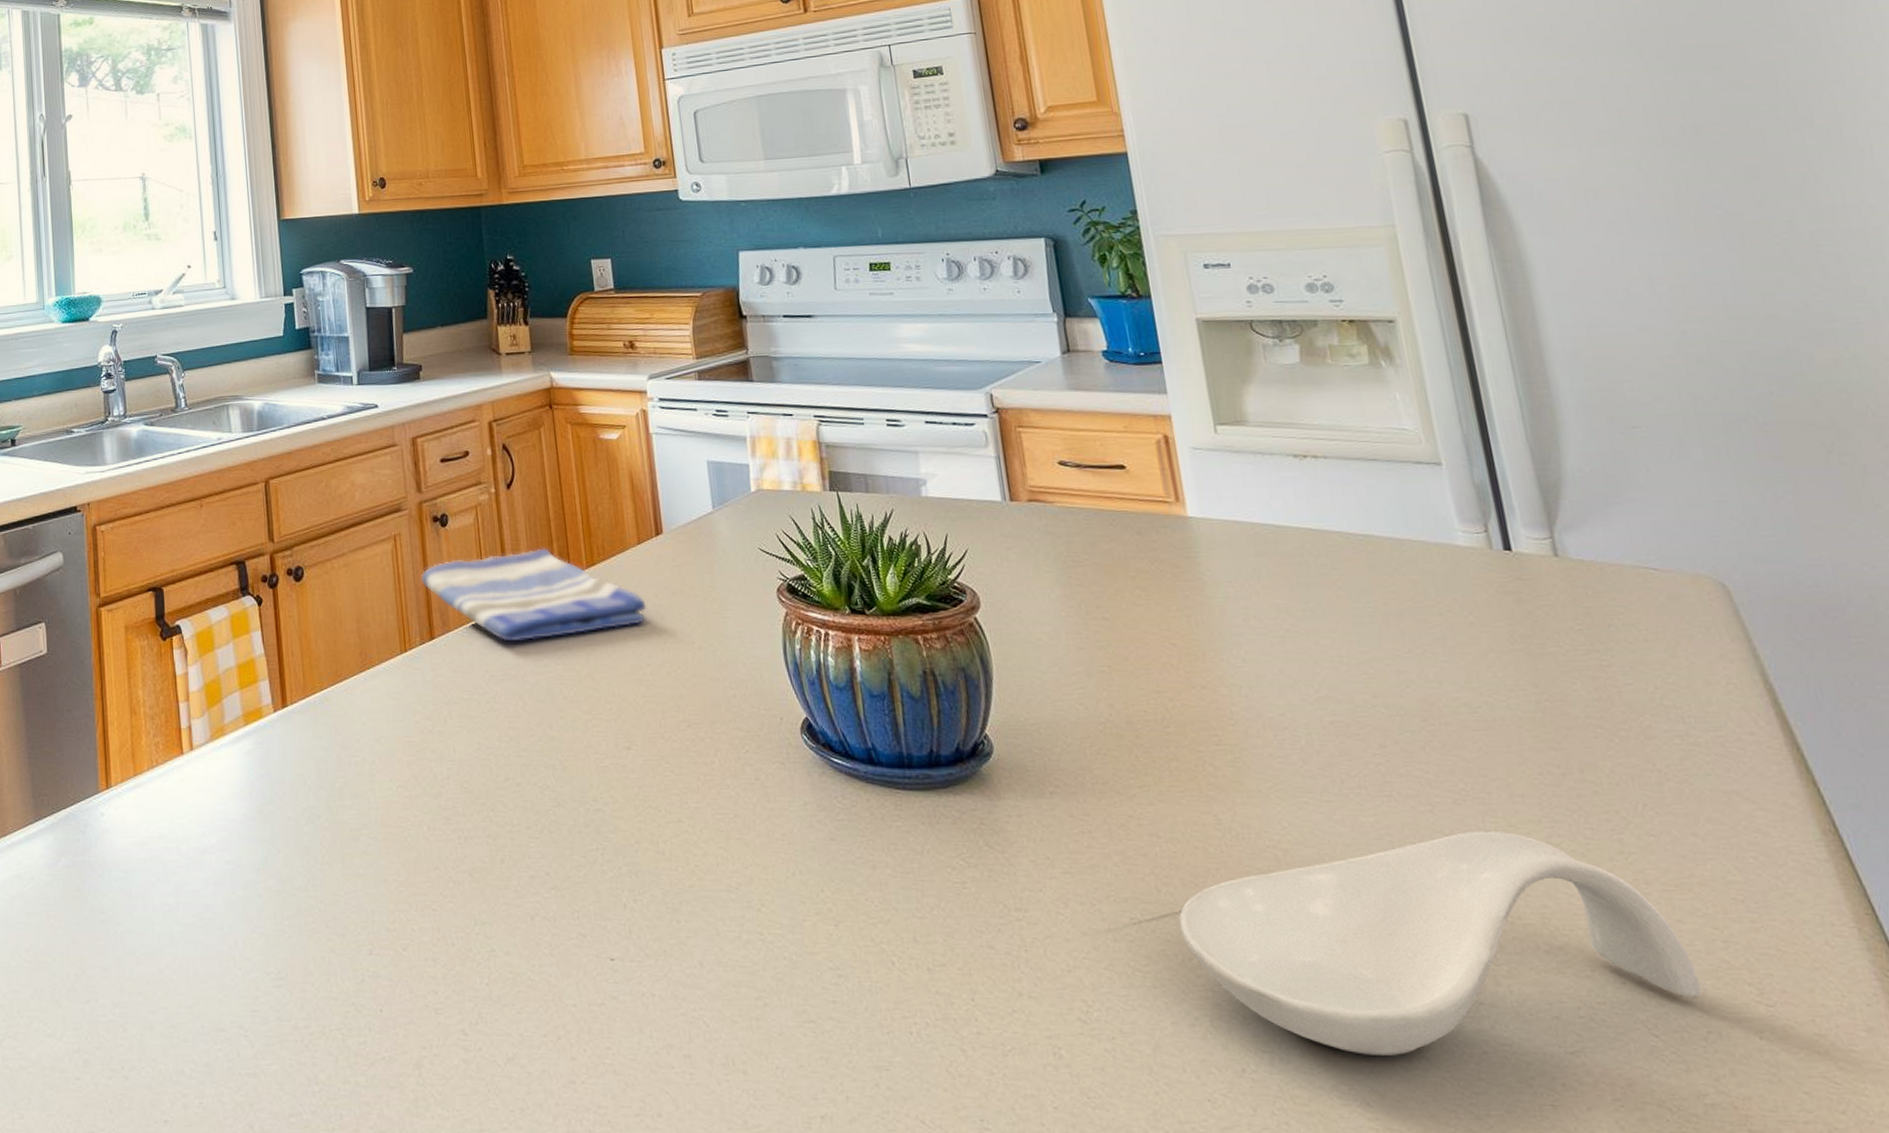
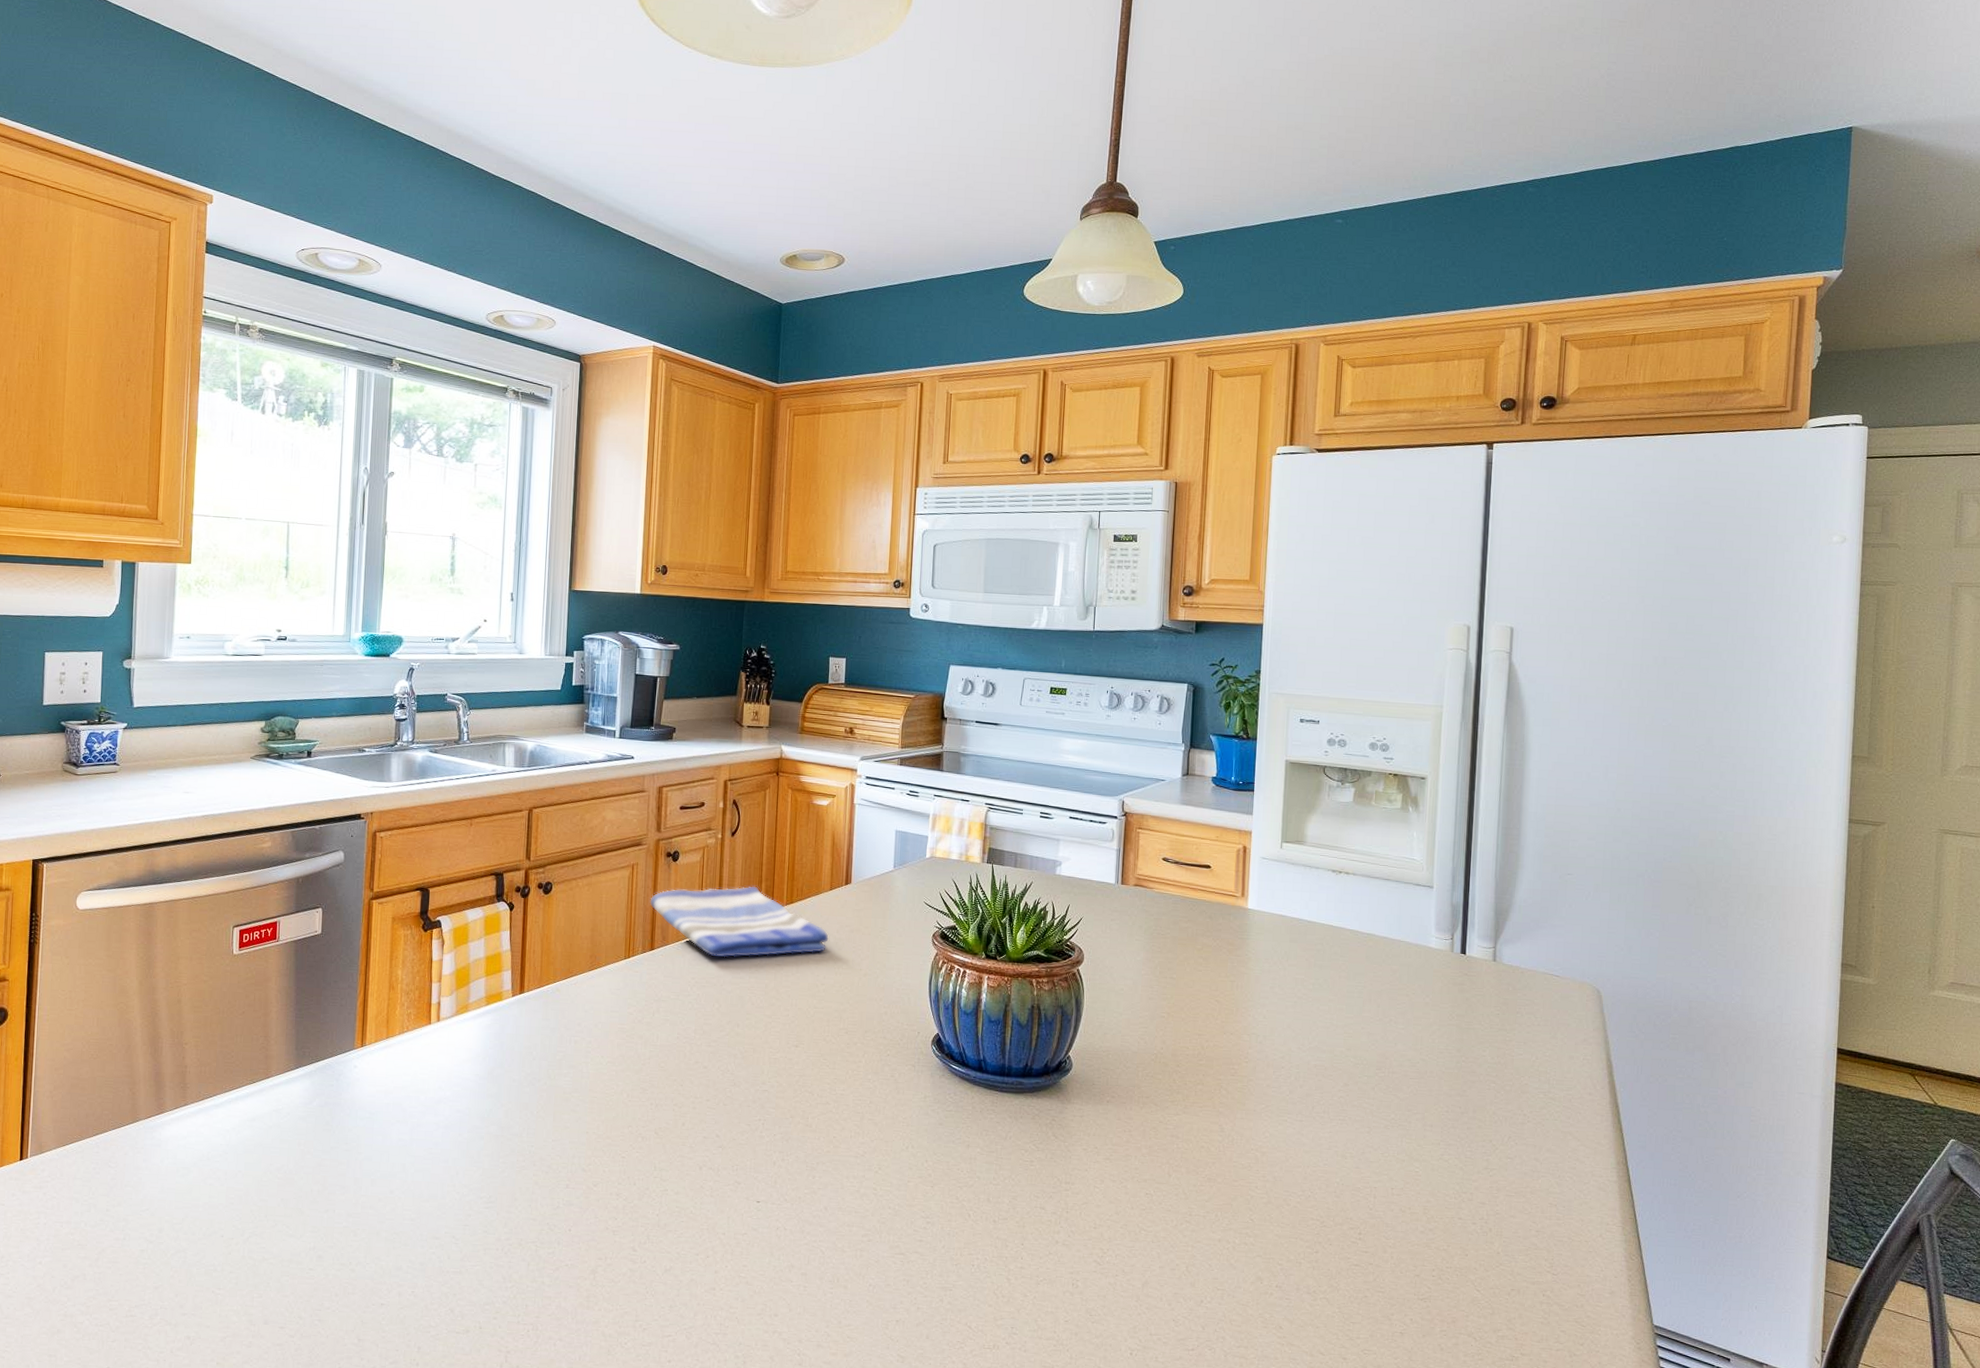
spoon rest: present [1178,830,1702,1056] -> none [1179,1148,1515,1296]

